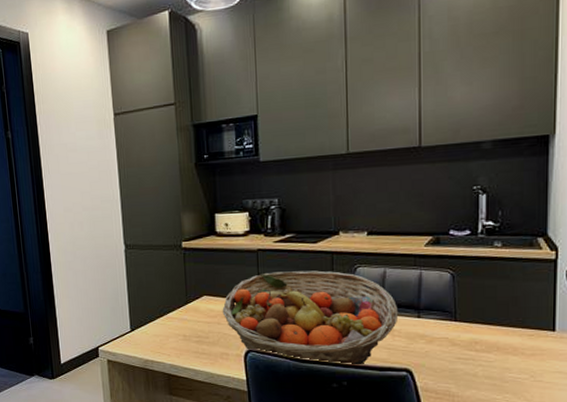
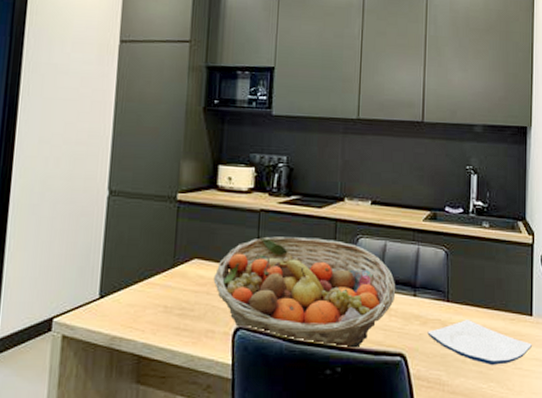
plate: none [434,337,554,378] -> present [427,320,532,365]

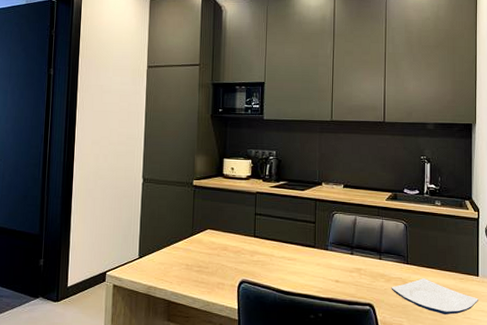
fruit basket: present [213,236,396,350] -> none [222,212,365,300]

